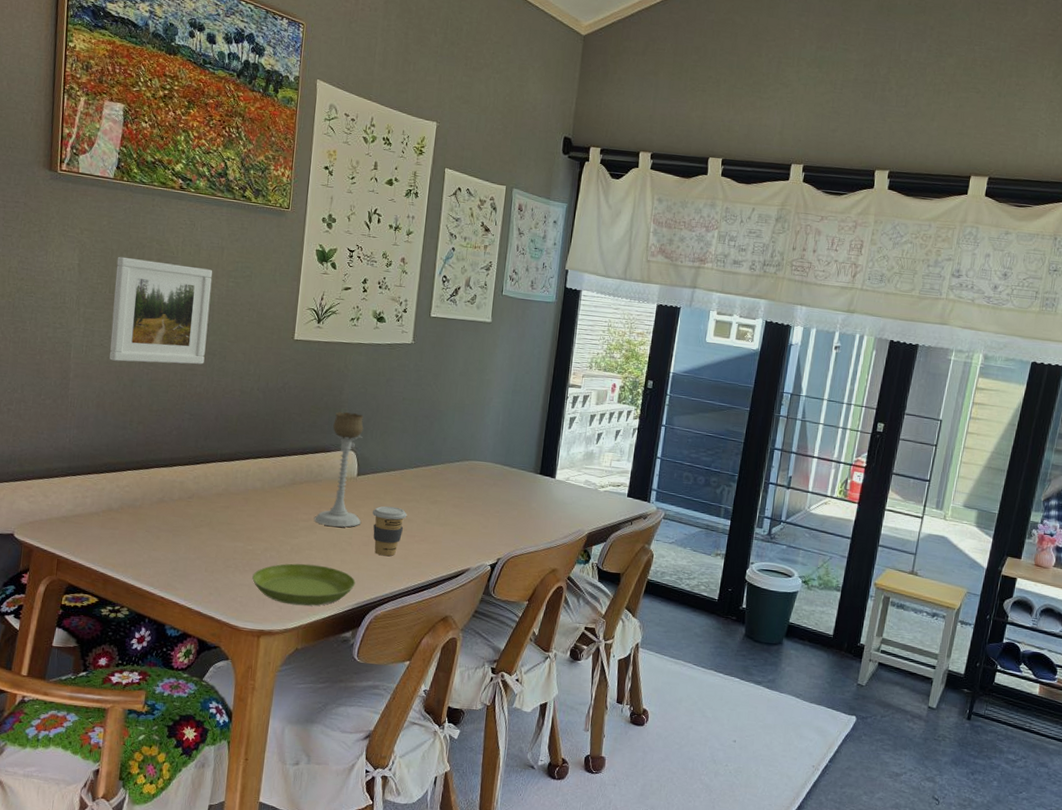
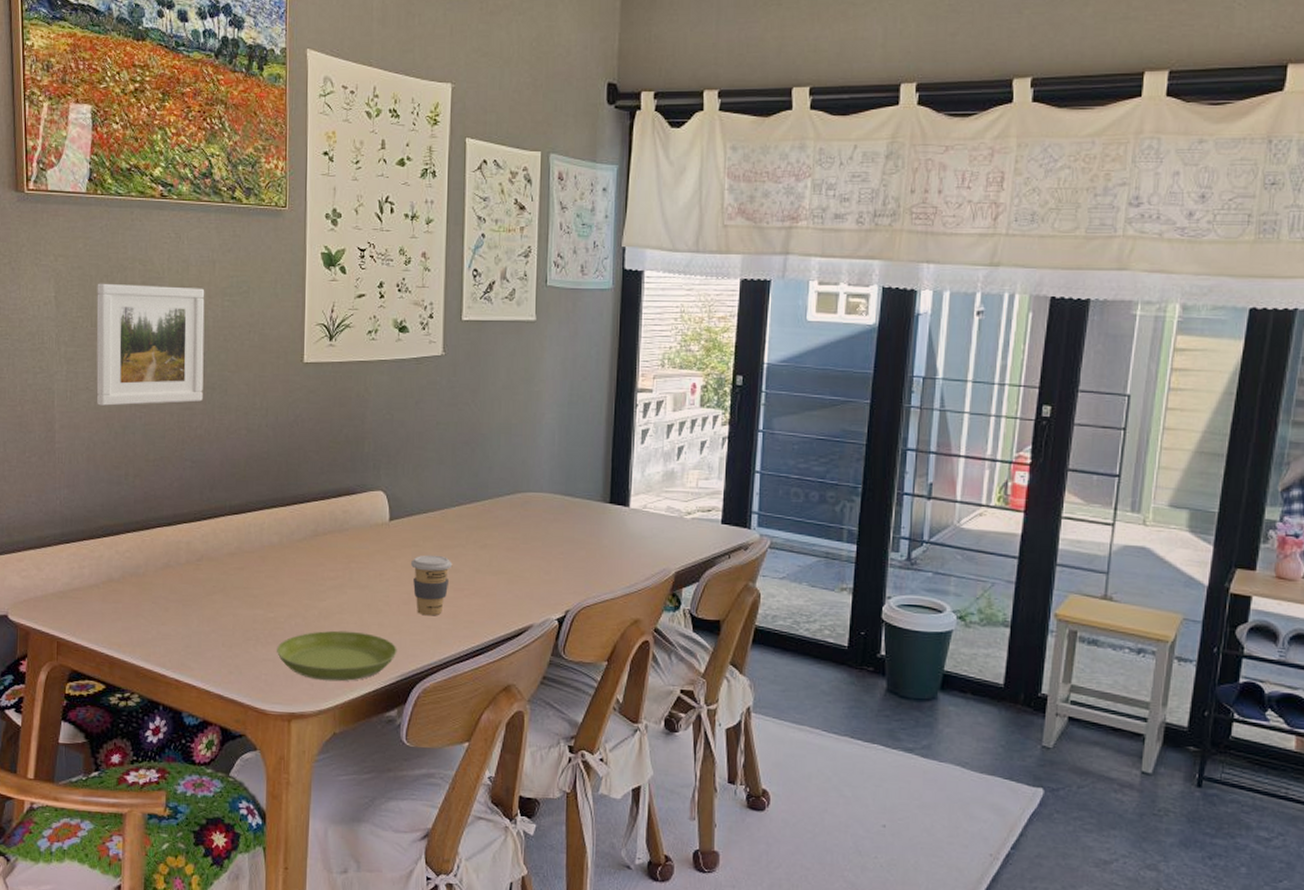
candle holder: present [314,412,364,528] -> none [342,445,399,584]

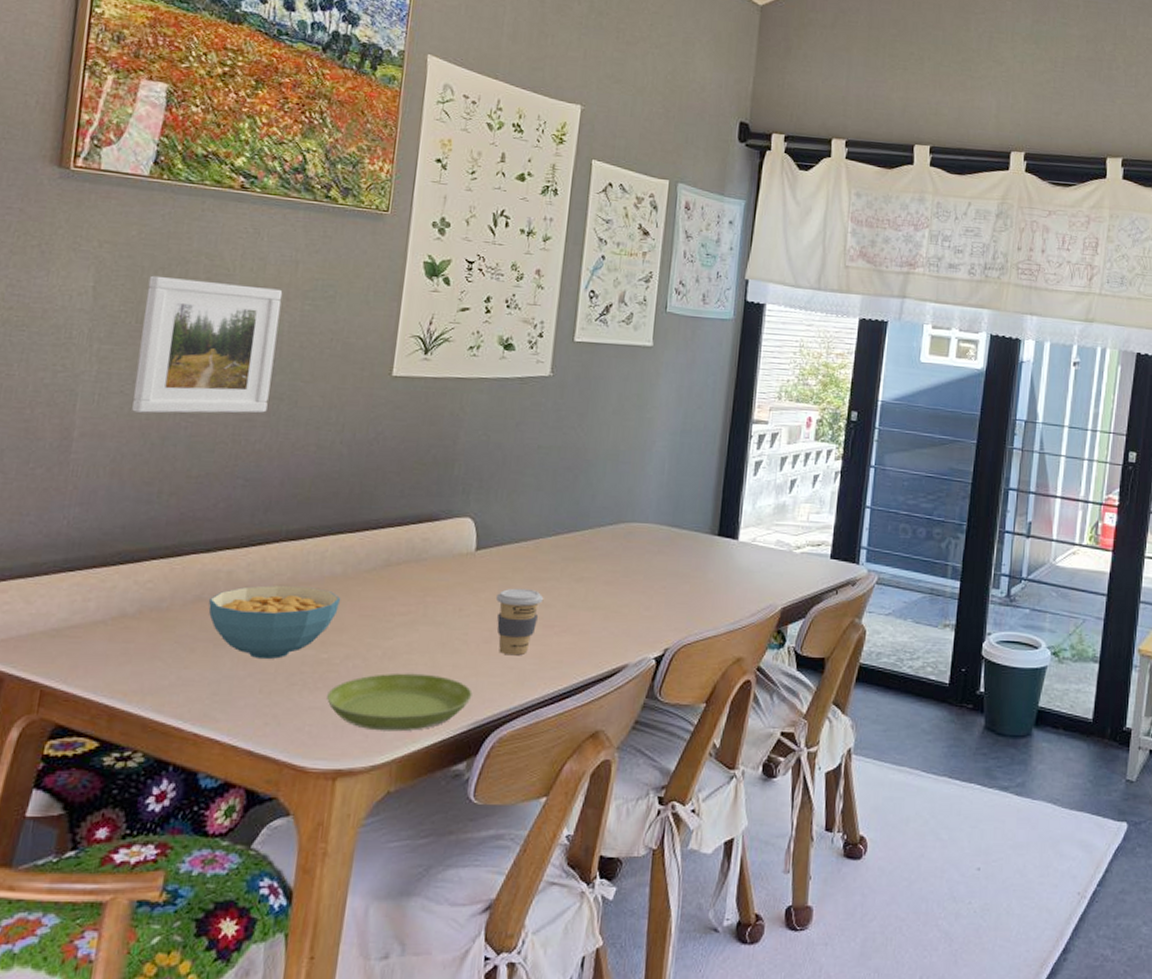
cereal bowl: none [175,553,280,618] -> present [208,584,341,660]

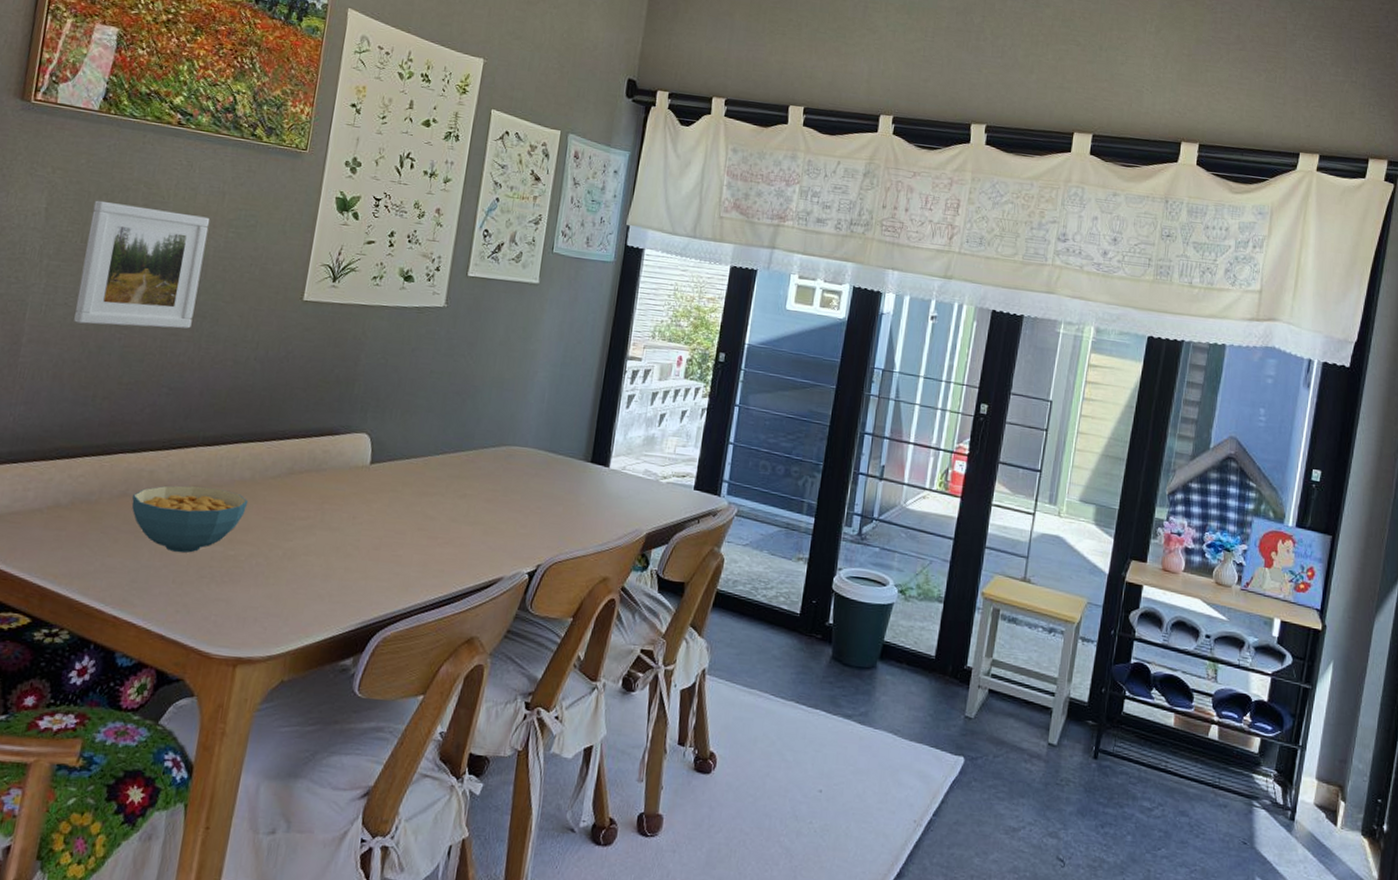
saucer: present [327,673,473,732] -> none [231,572,361,626]
coffee cup: present [496,588,544,656] -> none [386,500,430,563]

